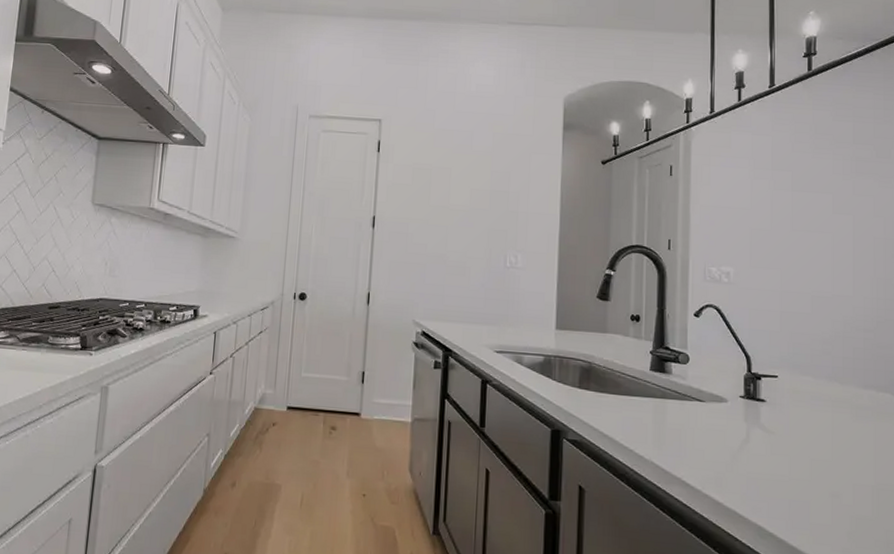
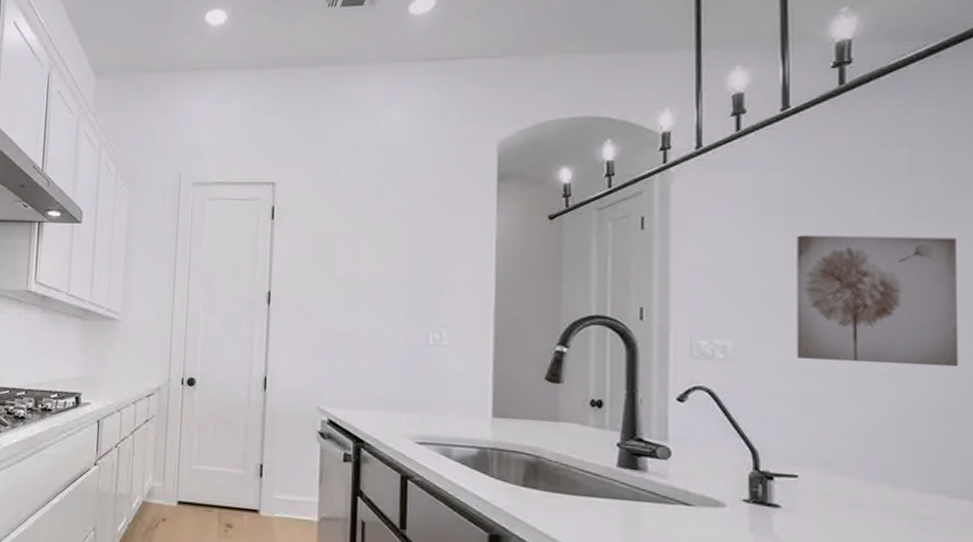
wall art: none [778,186,884,292] -> present [796,235,959,368]

